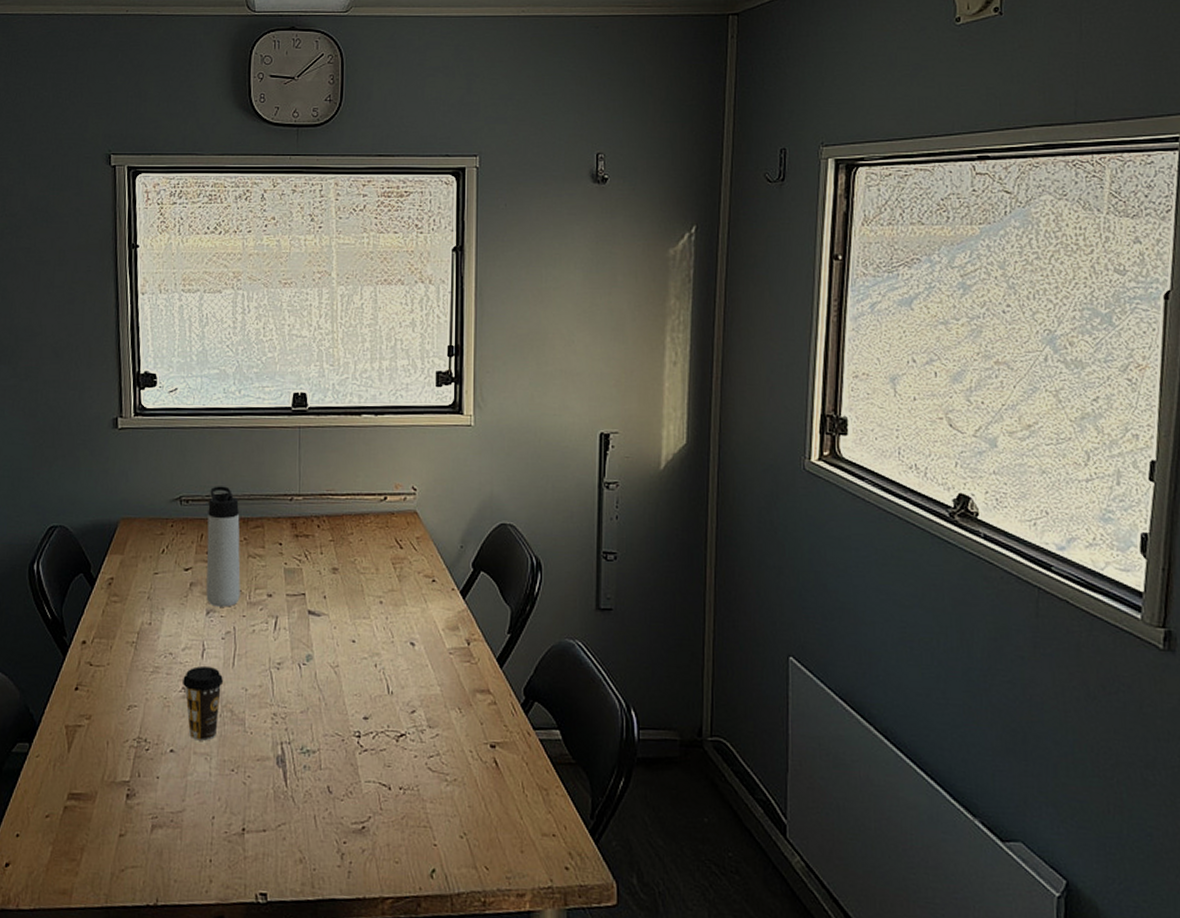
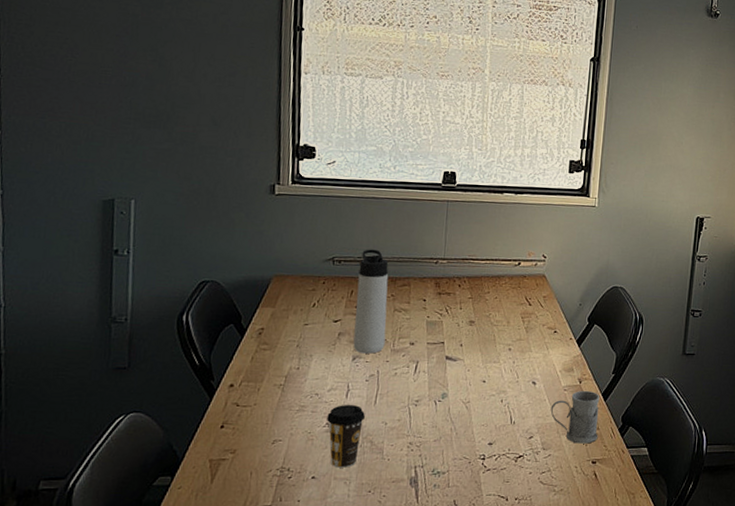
mug: none [434,654,496,722] -> present [550,390,600,444]

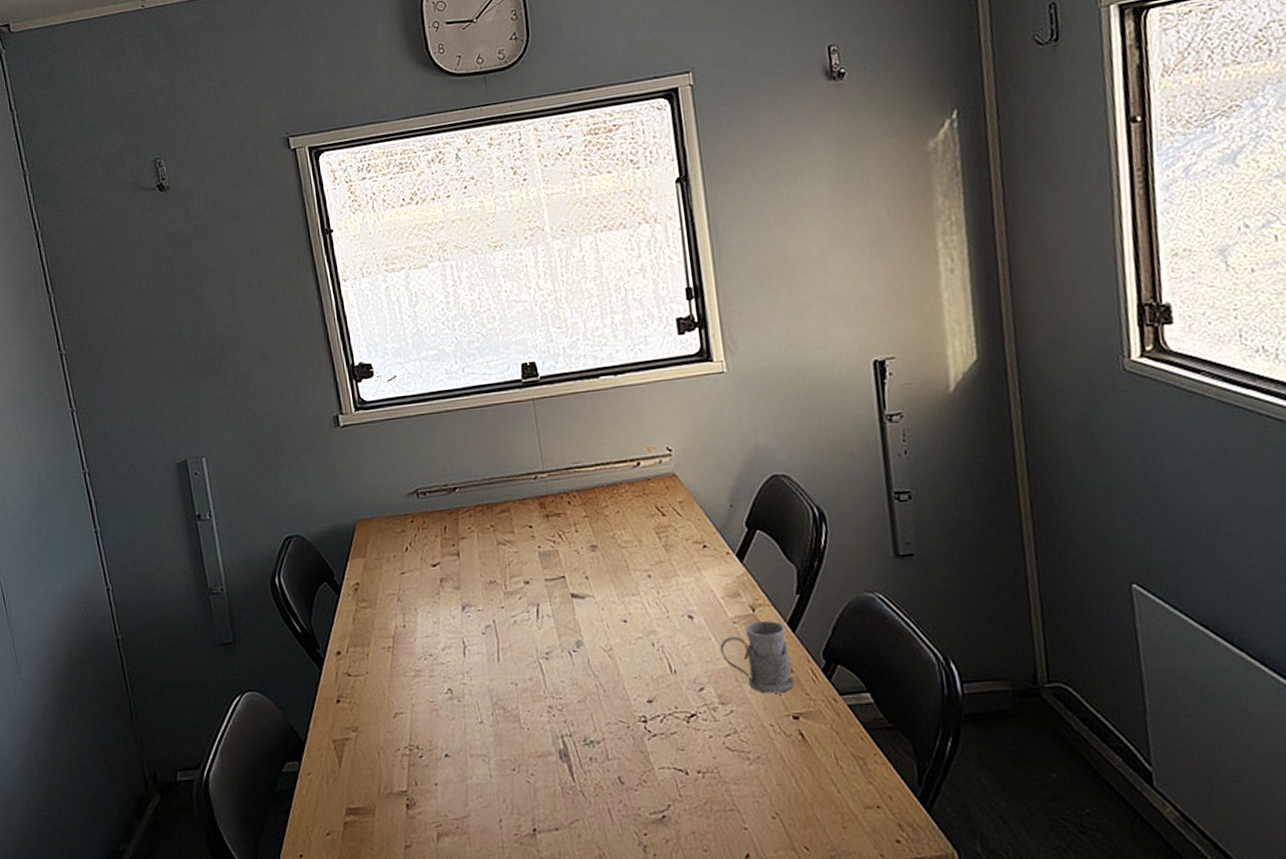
coffee cup: present [327,404,366,468] -> none [447,663,492,742]
thermos bottle: present [353,249,389,354] -> none [446,472,496,601]

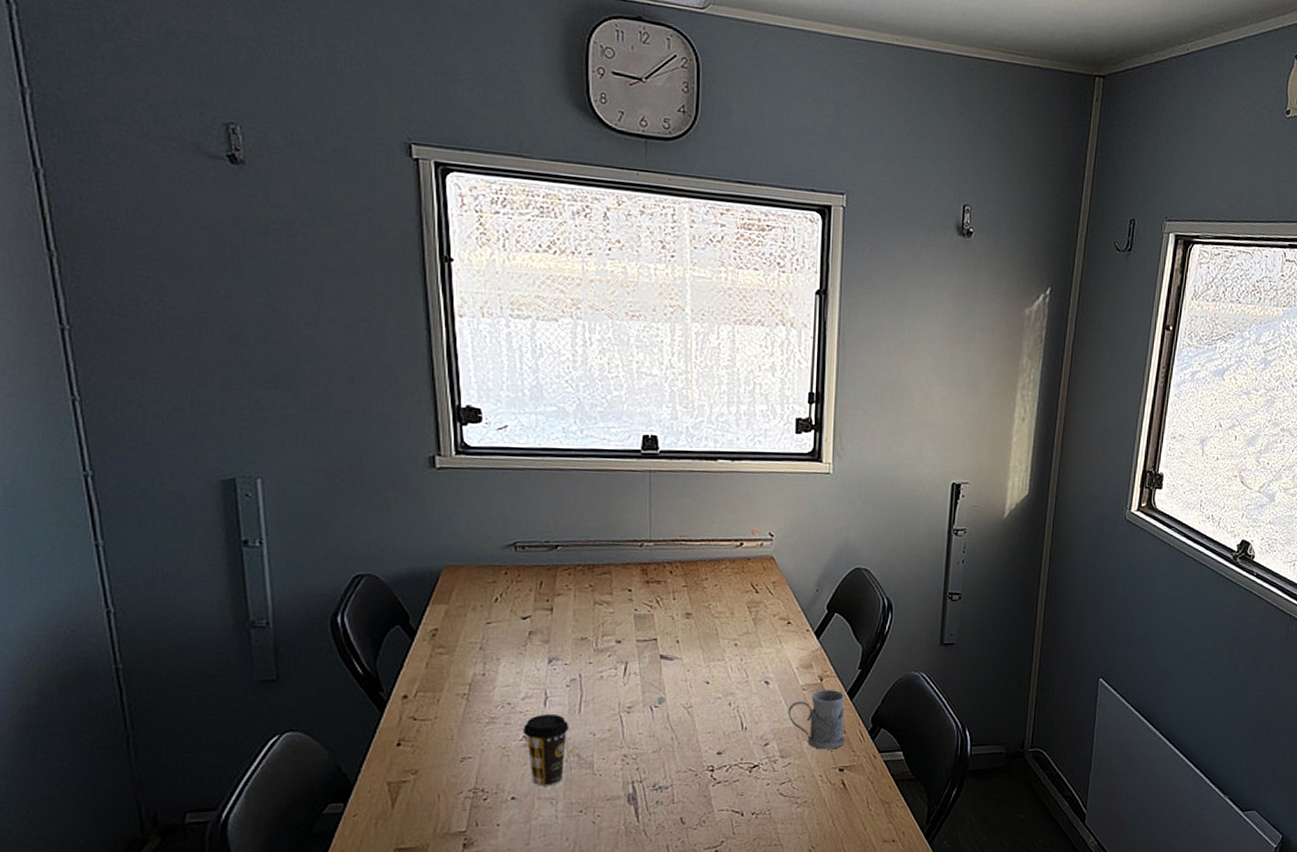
coffee cup: none [447,663,492,742] -> present [523,713,570,786]

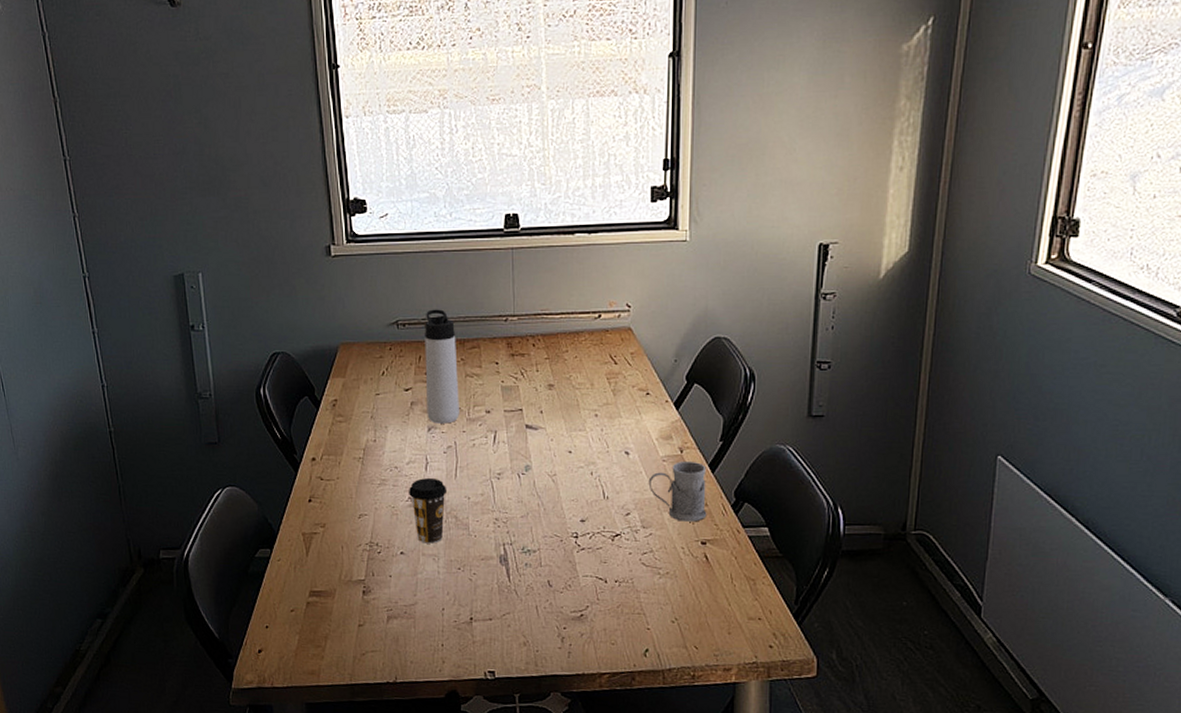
thermos bottle: none [547,531,586,655] -> present [425,309,459,424]

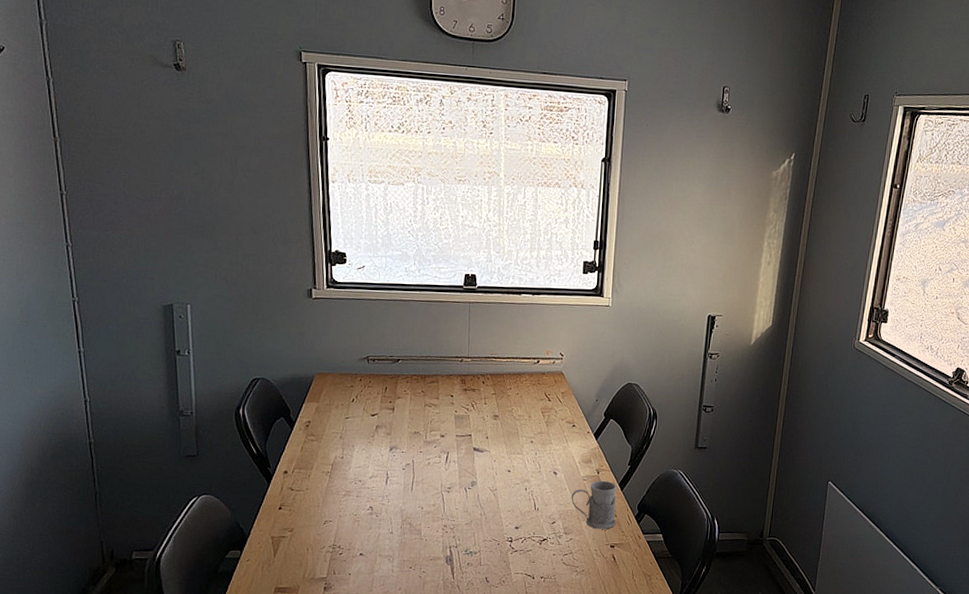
coffee cup: present [409,477,448,544] -> none [370,490,404,546]
thermos bottle: present [425,309,459,424] -> none [389,348,419,445]

